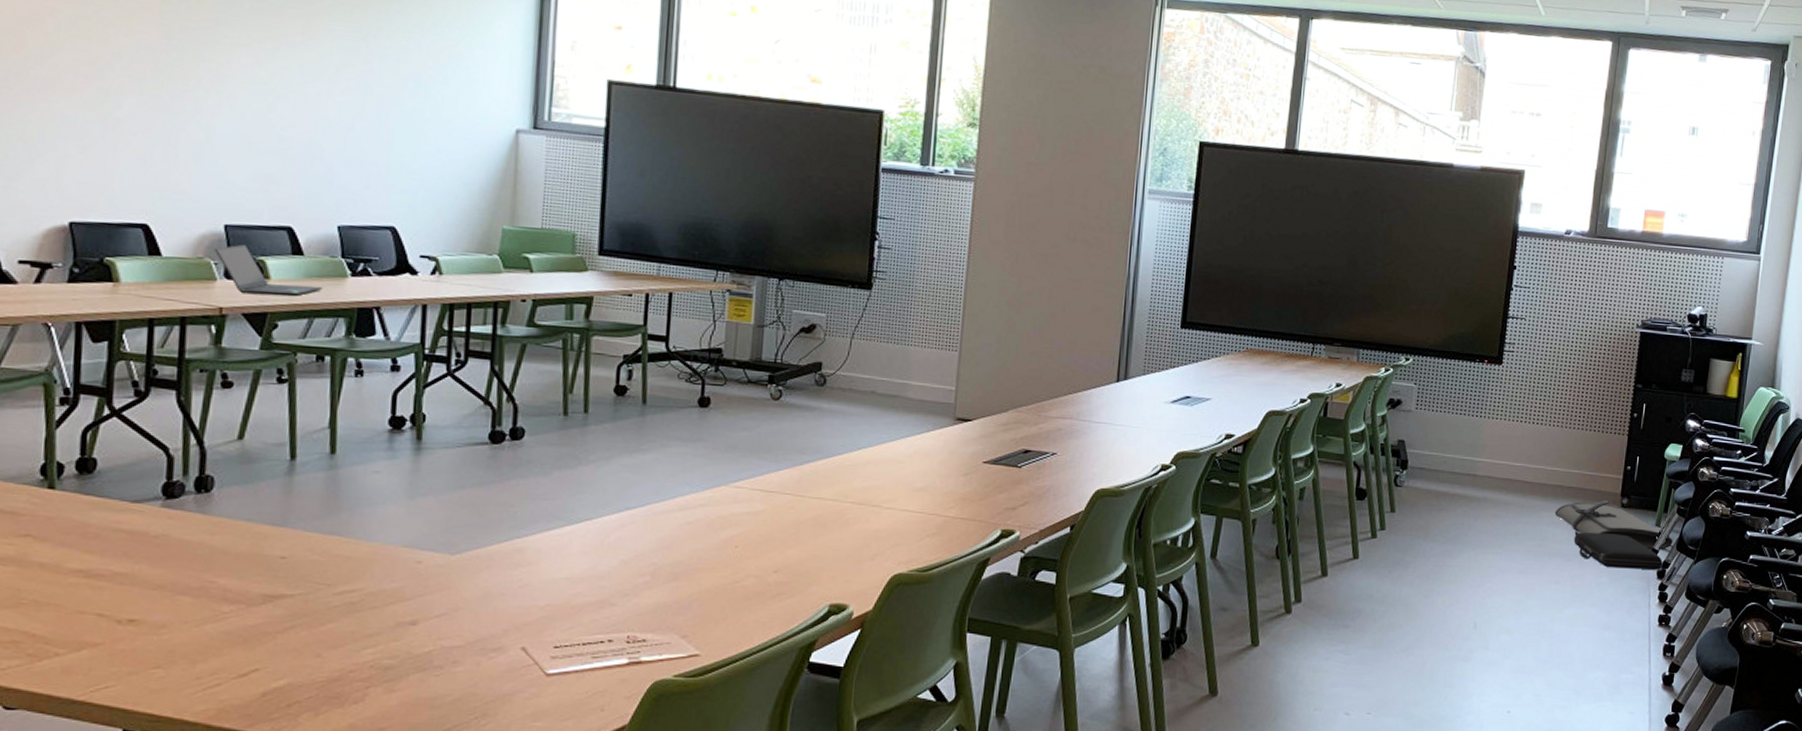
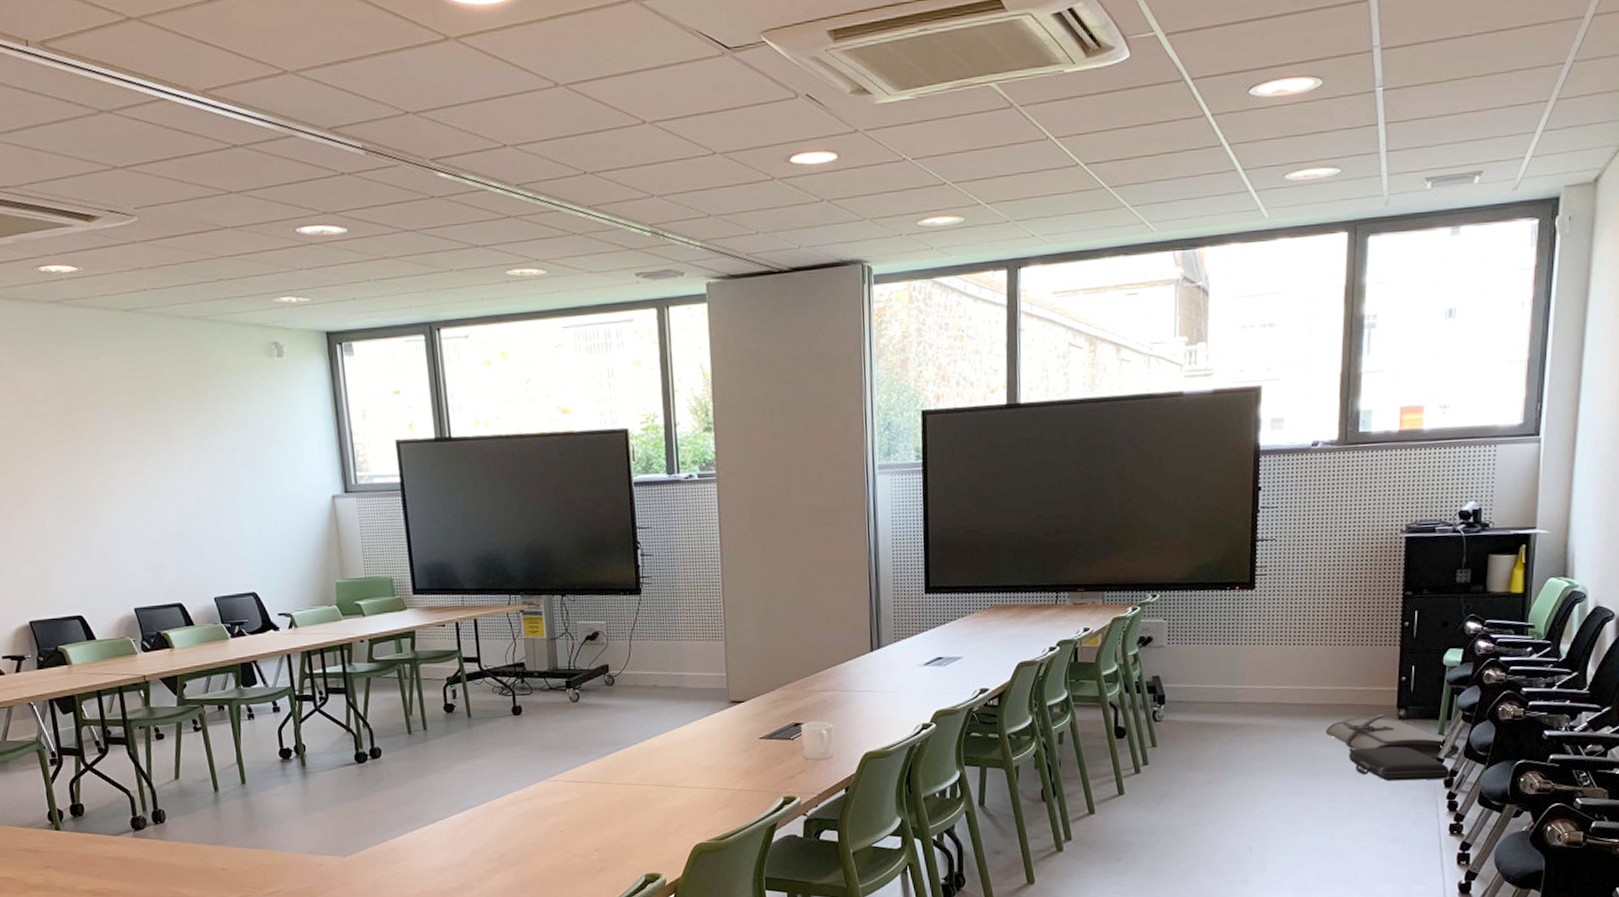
laptop: present [214,244,323,296] -> none [131,622,213,661]
mug: none [1029,449,1068,493] -> present [800,721,835,761]

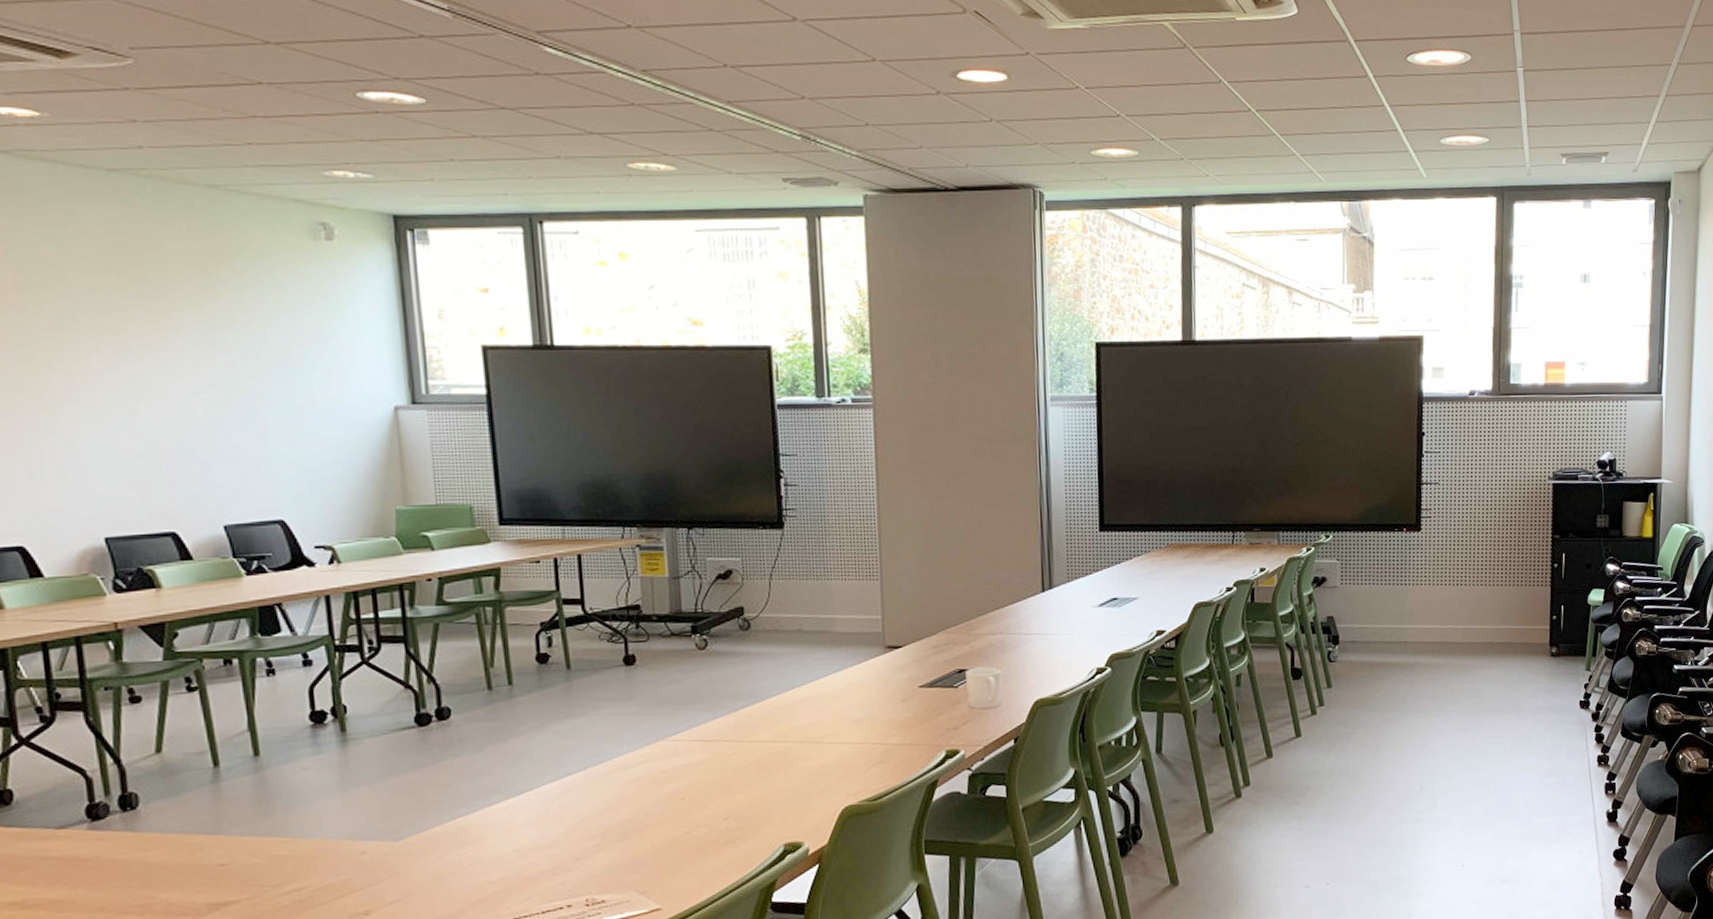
tool roll: present [1325,714,1460,759] -> none [1487,651,1604,694]
briefcase: present [1349,746,1450,781] -> none [1508,682,1596,716]

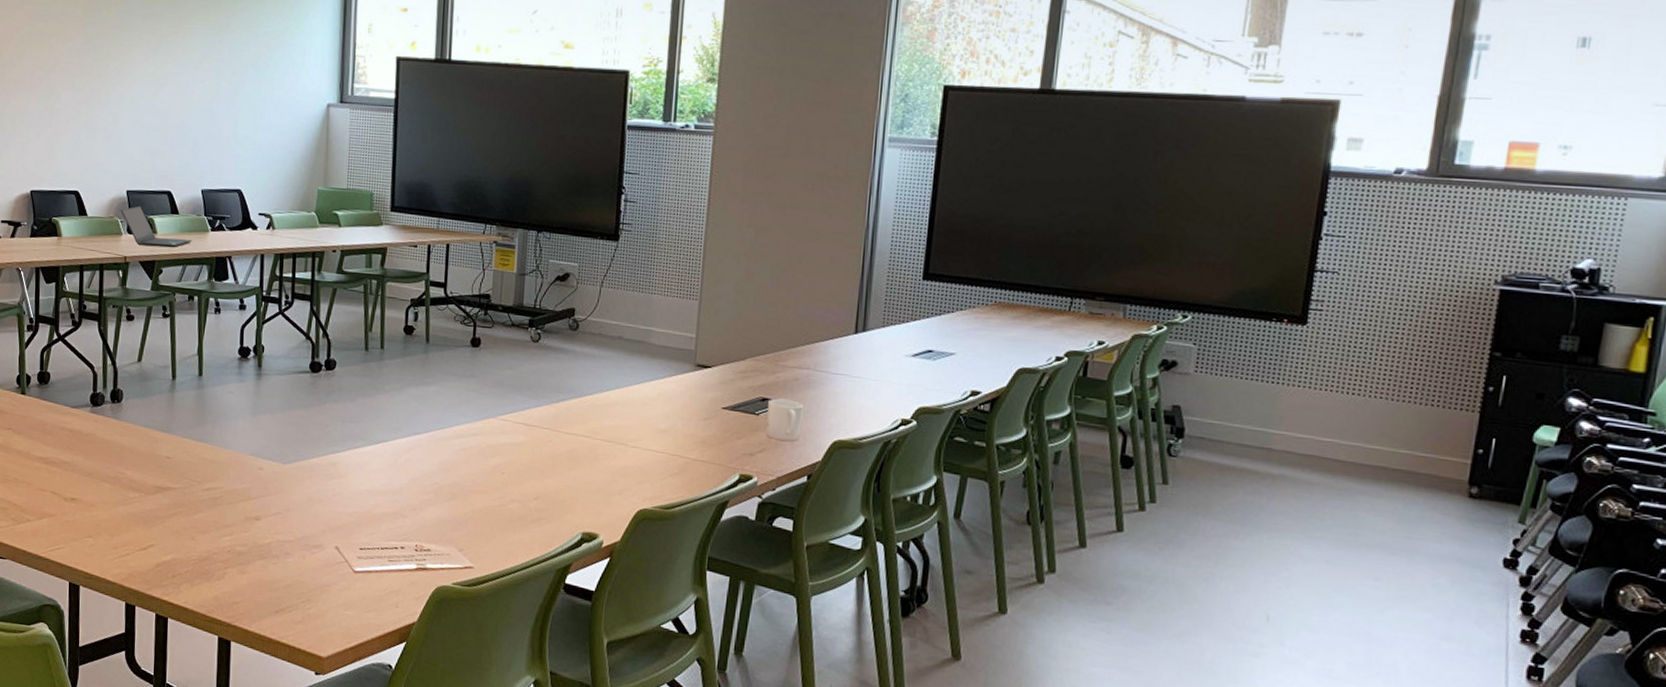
laptop: none [98,555,219,605] -> present [120,205,192,247]

